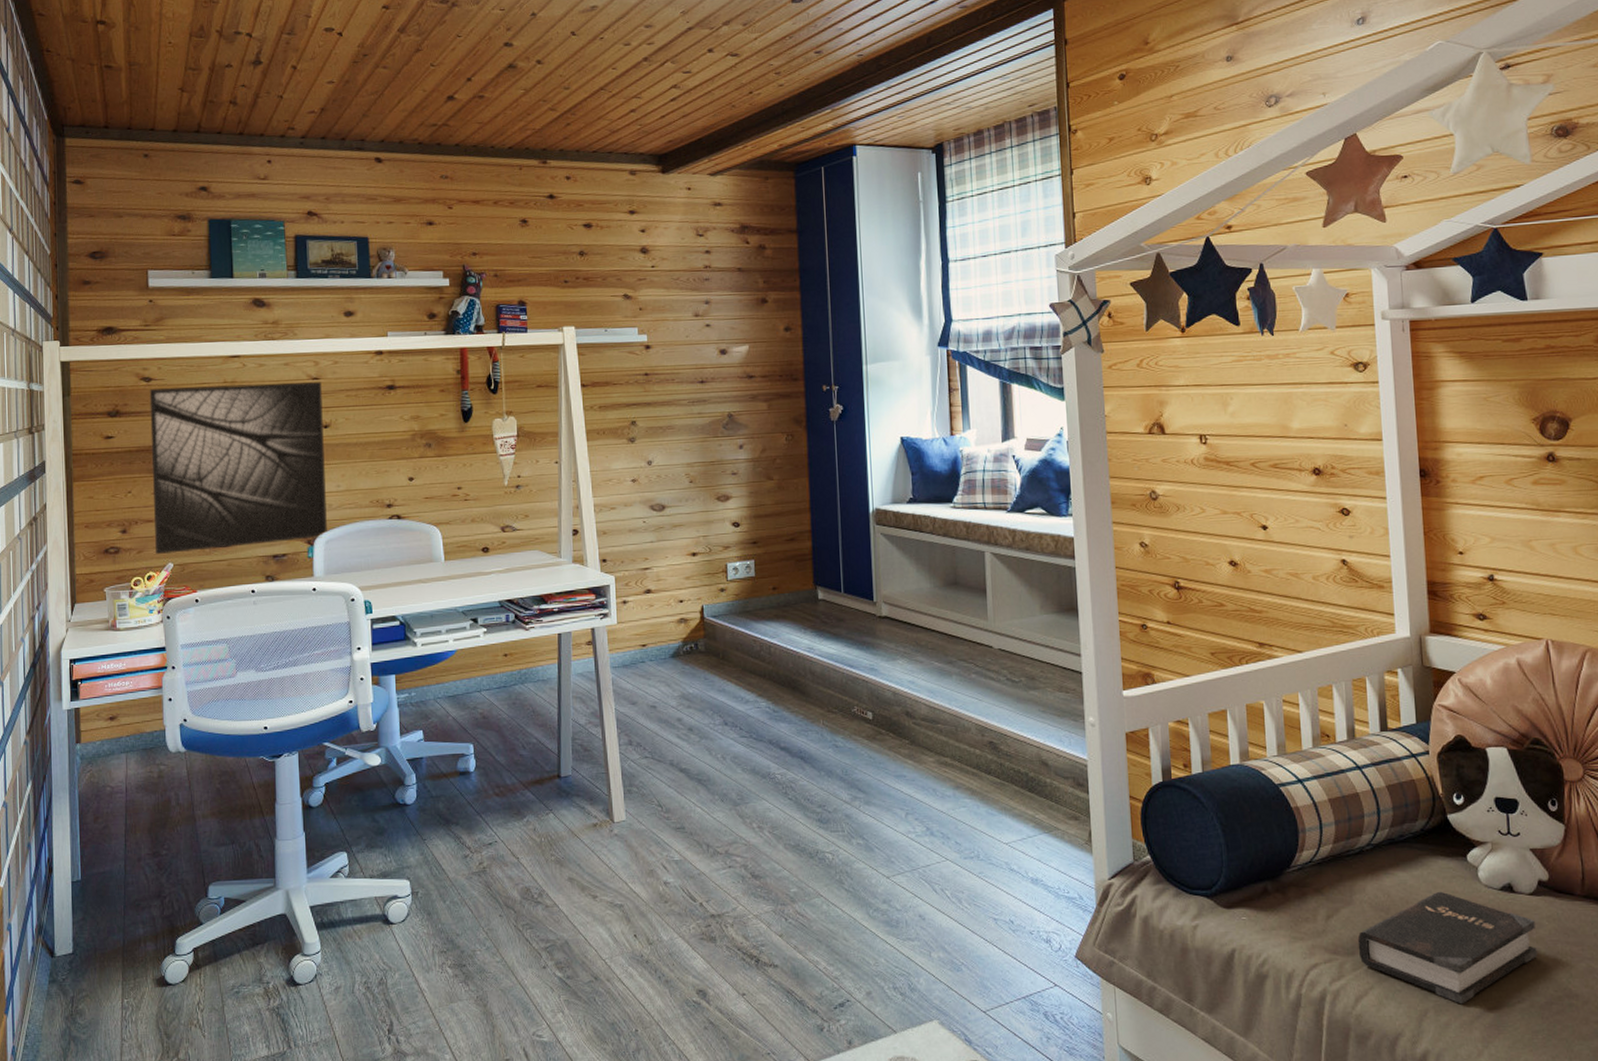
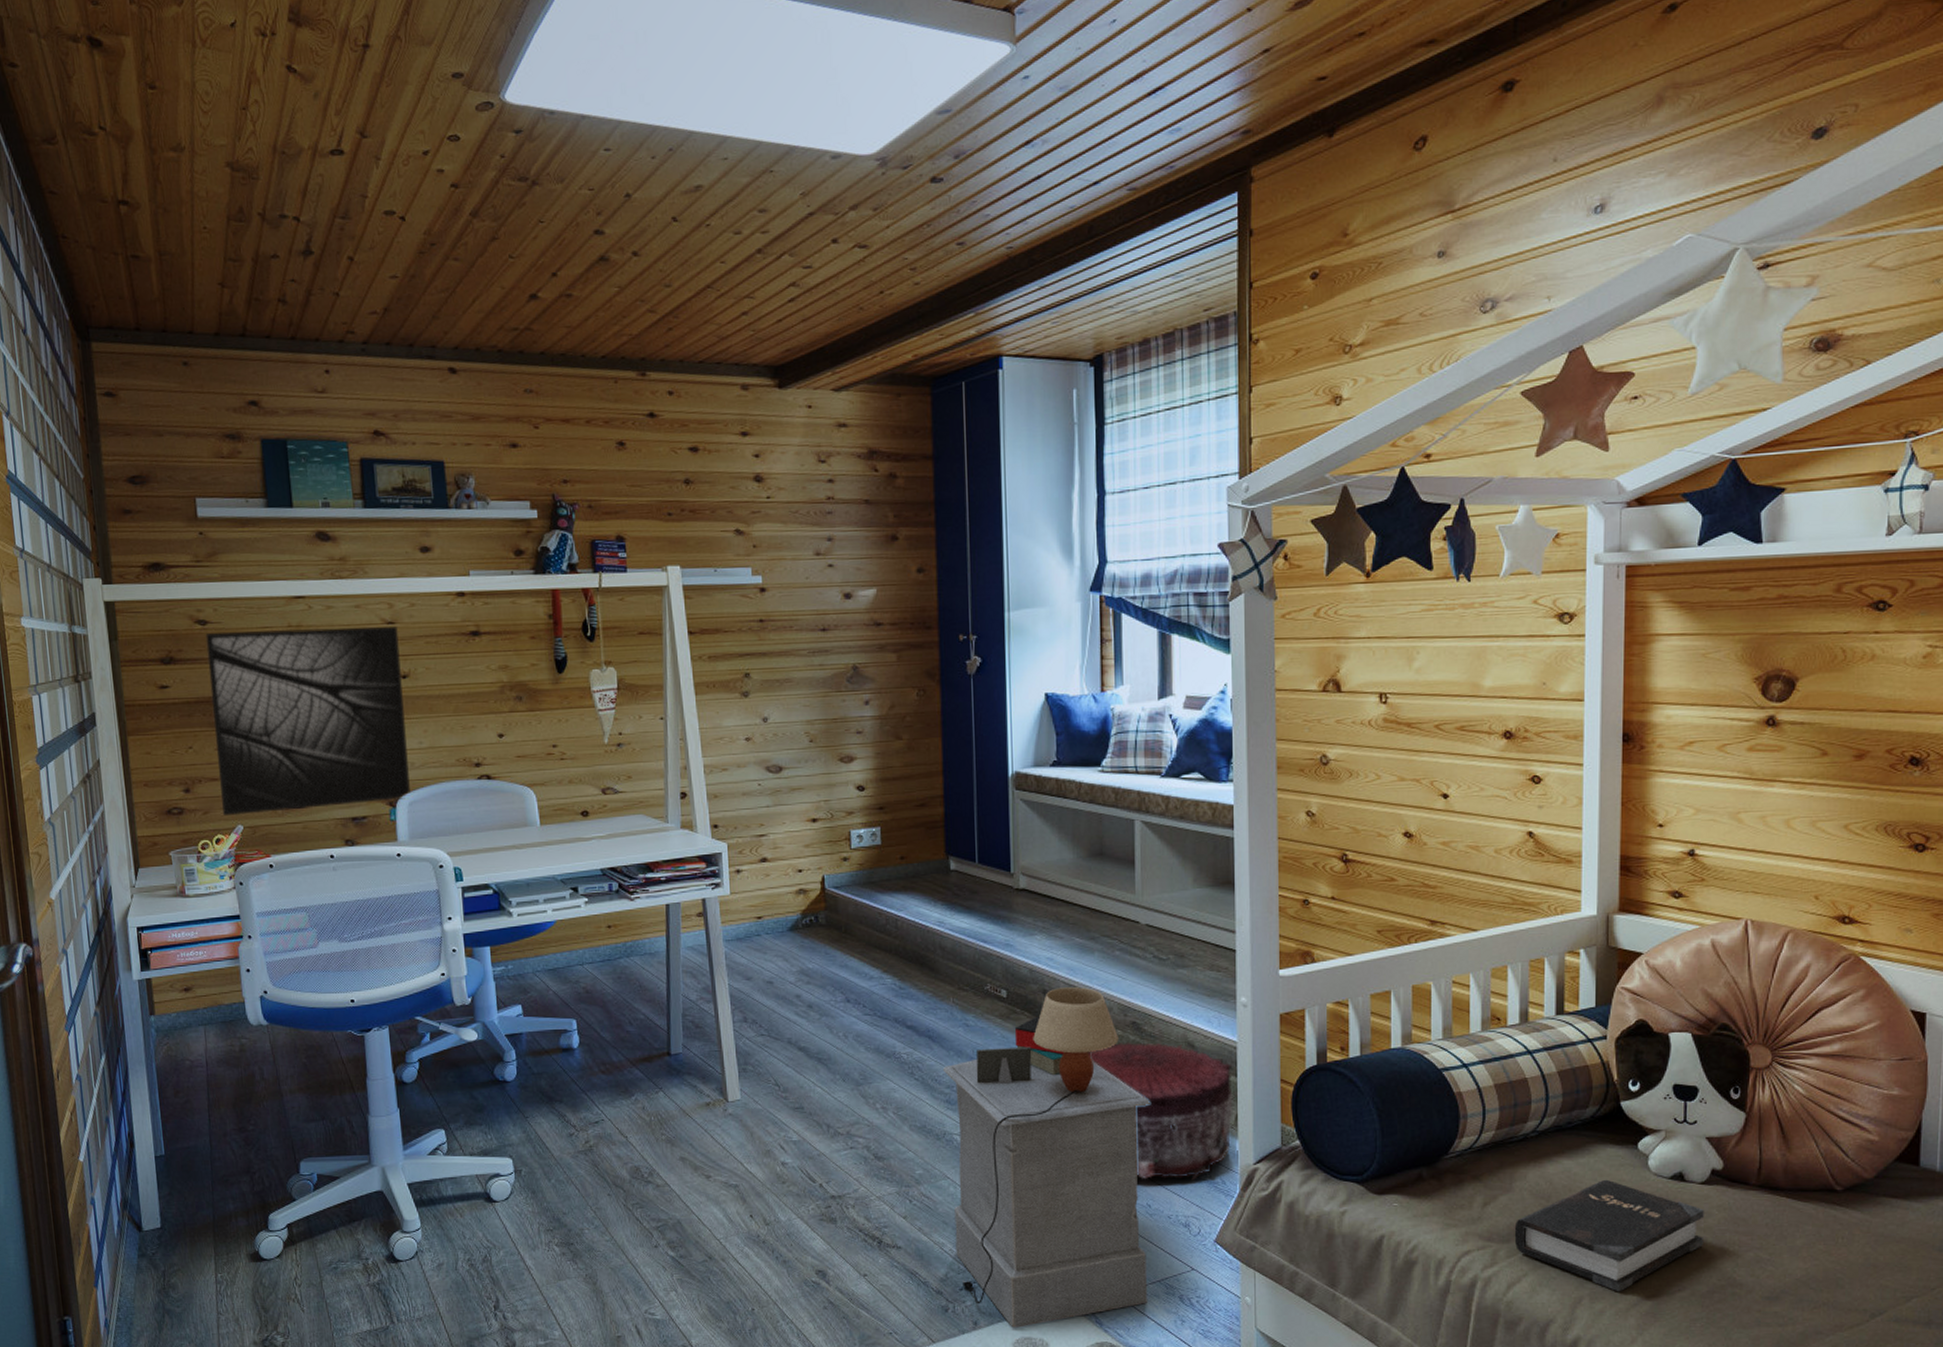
nightstand: none [814,709,1013,1047] -> present [942,987,1150,1328]
pouf: none [950,762,1087,895] -> present [1089,1043,1233,1180]

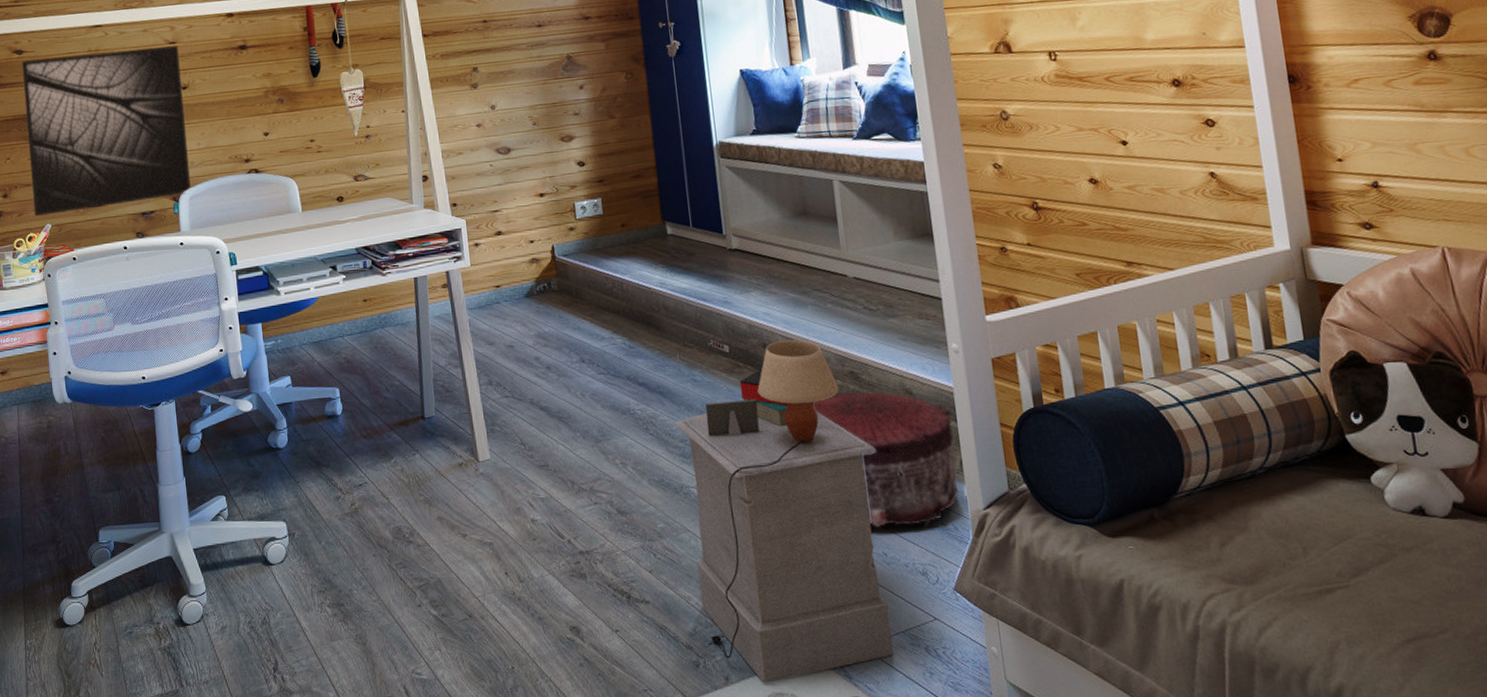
hardback book: present [1514,1179,1704,1292] -> none [1256,515,1458,636]

